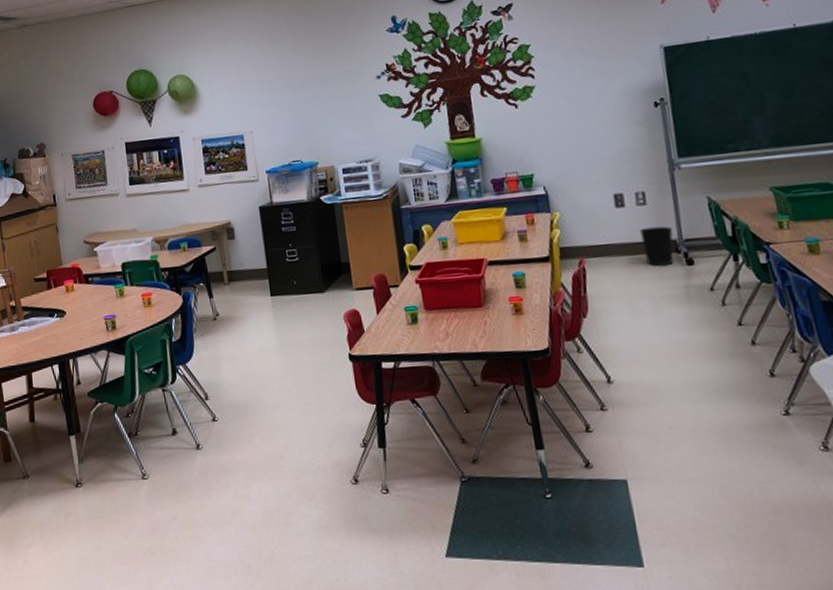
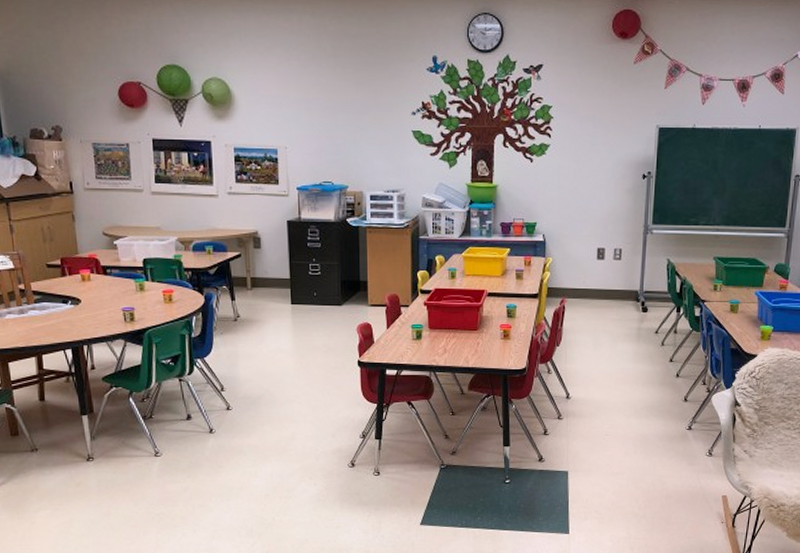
wastebasket: present [640,226,674,266] -> none [612,278,637,310]

